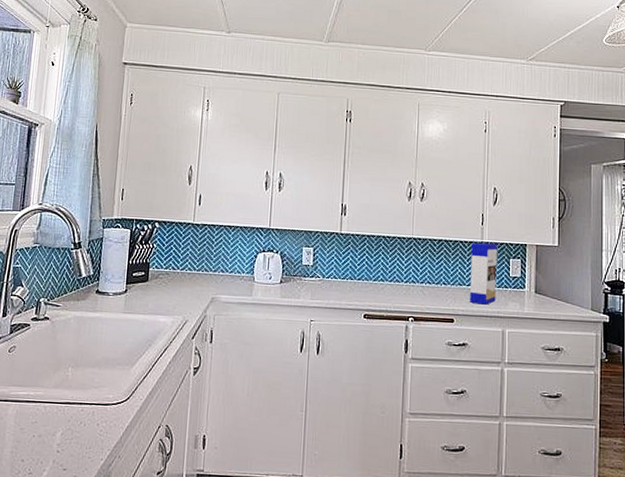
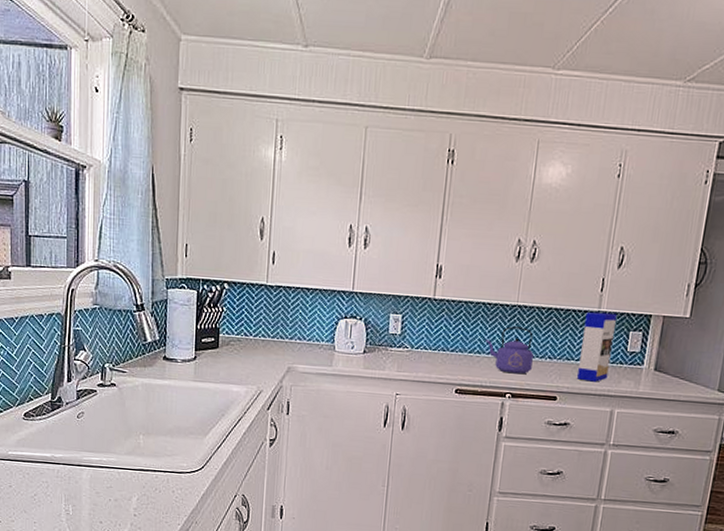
kettle: none [387,256,430,299] -> present [485,326,534,375]

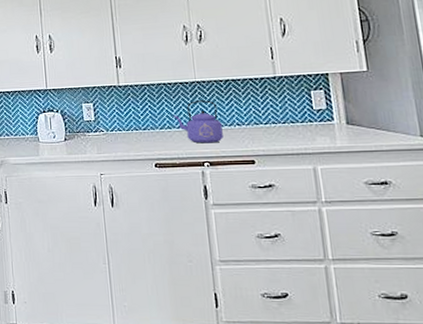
cereal box: present [577,311,617,382] -> none [263,76,301,142]

